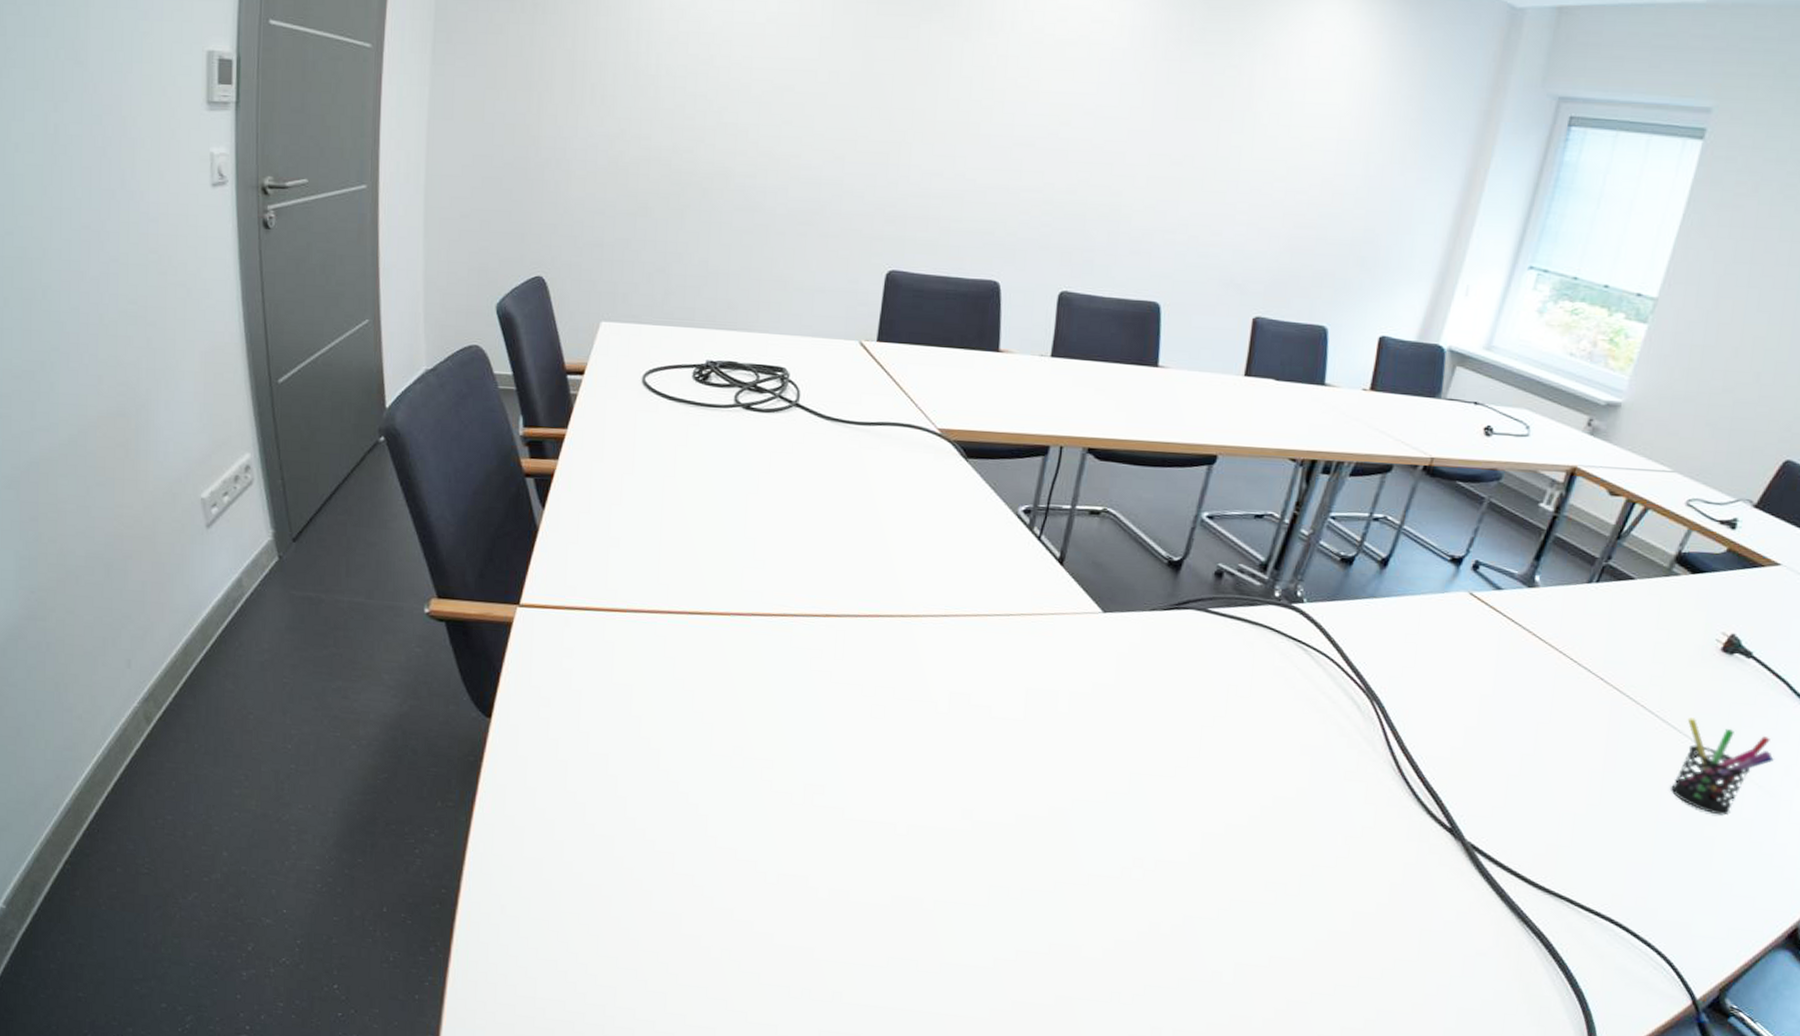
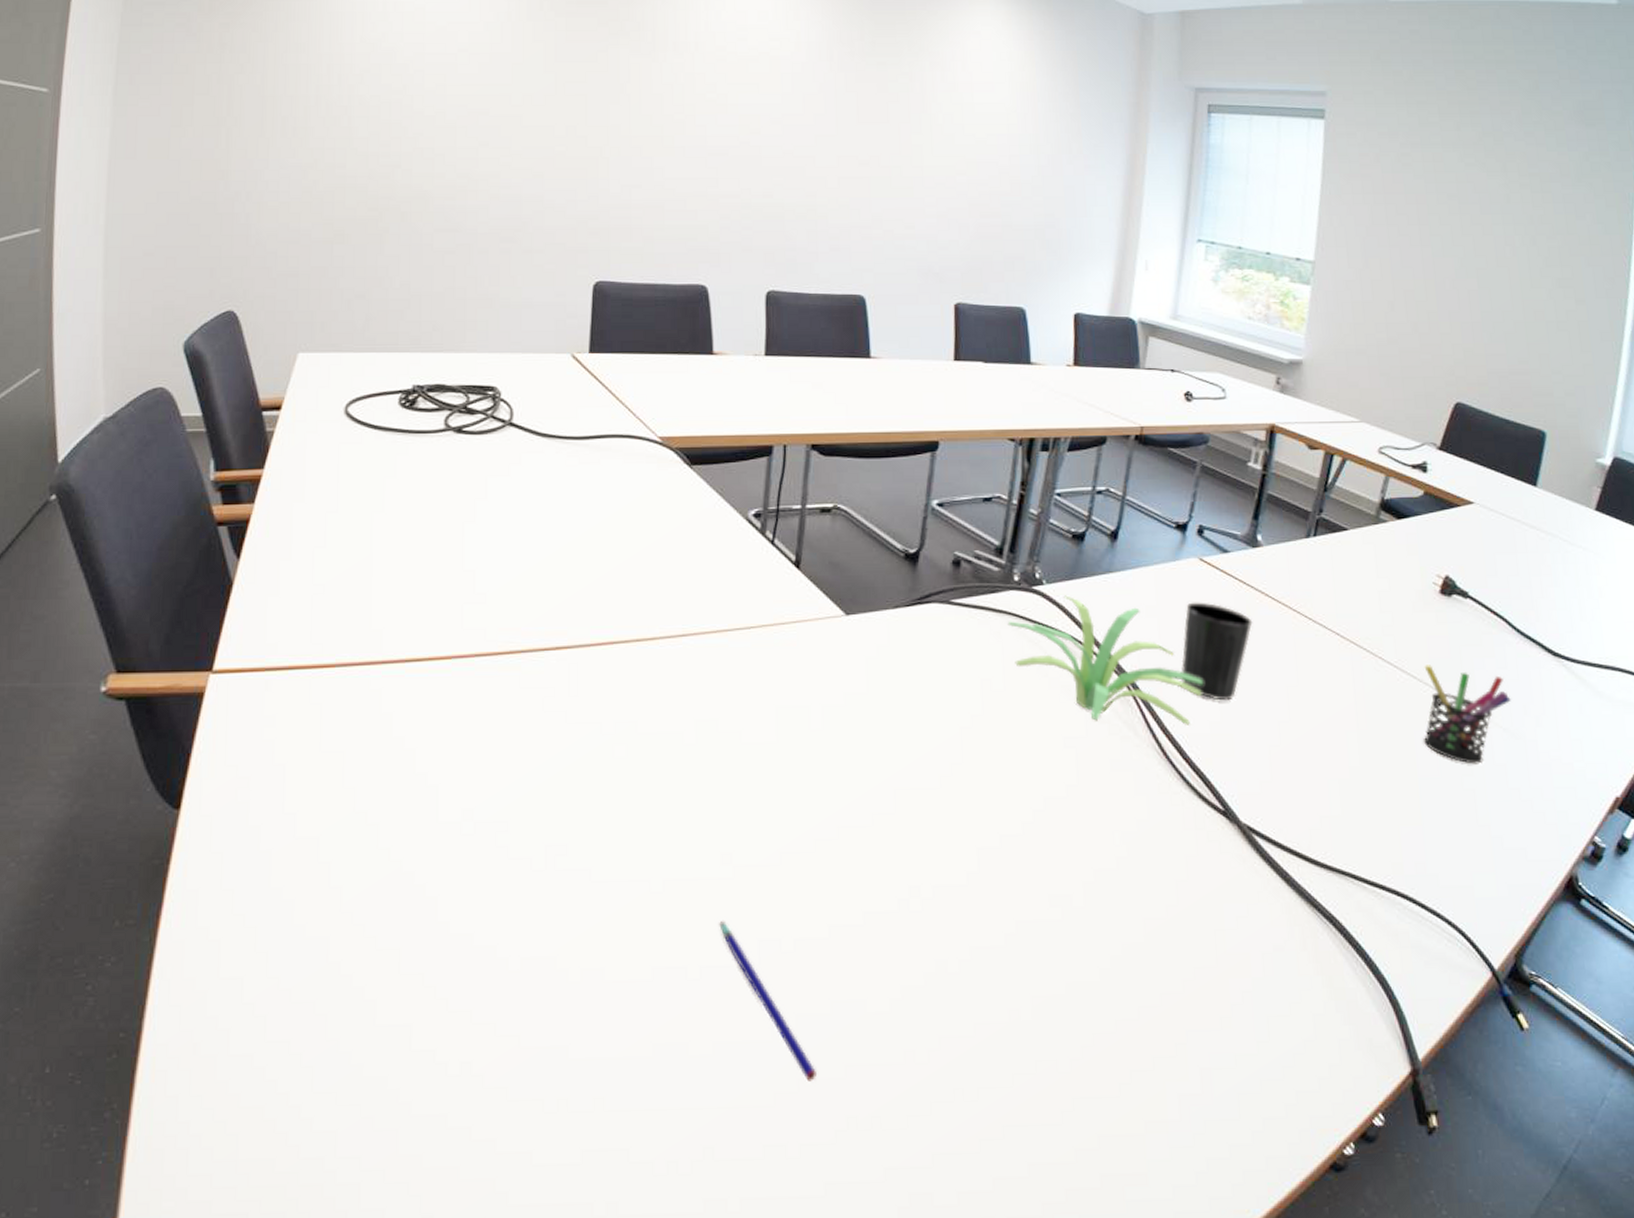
pen: none [955,866,1030,1005] -> present [719,921,816,1081]
plant: none [1261,615,1451,748] -> present [1007,595,1203,725]
cup: none [1429,633,1514,730] -> present [1181,602,1253,701]

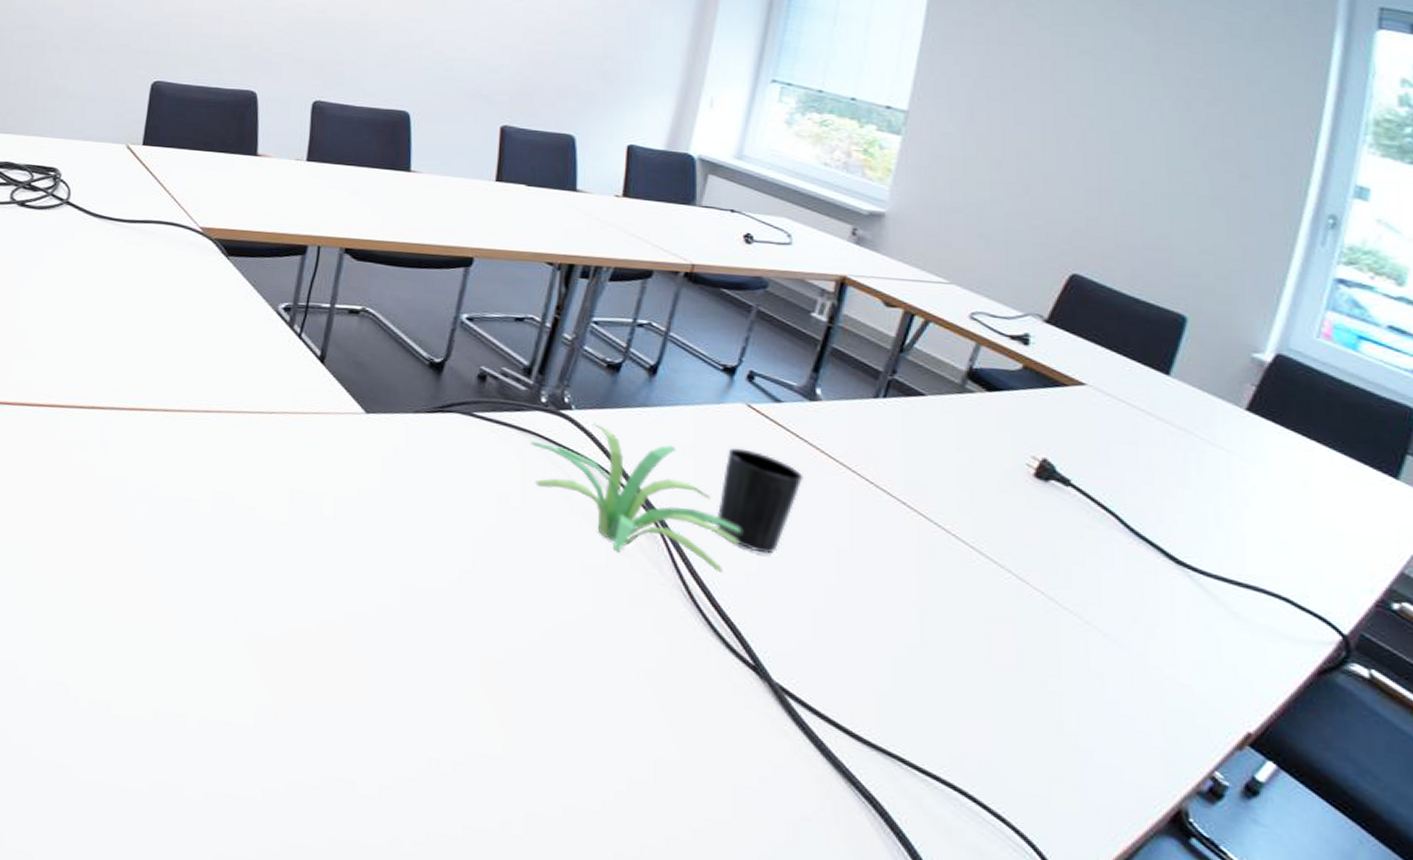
pen: present [719,921,816,1081] -> none [220,680,302,847]
pen holder: present [1424,665,1511,764] -> none [1001,550,1116,667]

